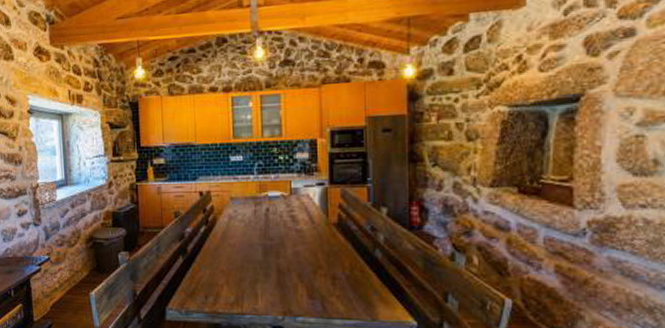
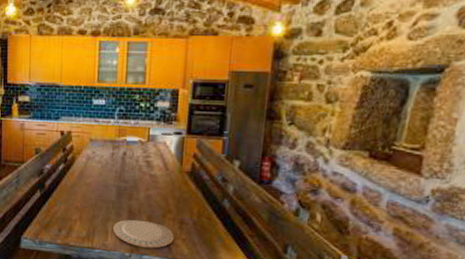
plate: none [262,279,328,309] -> present [112,219,174,249]

